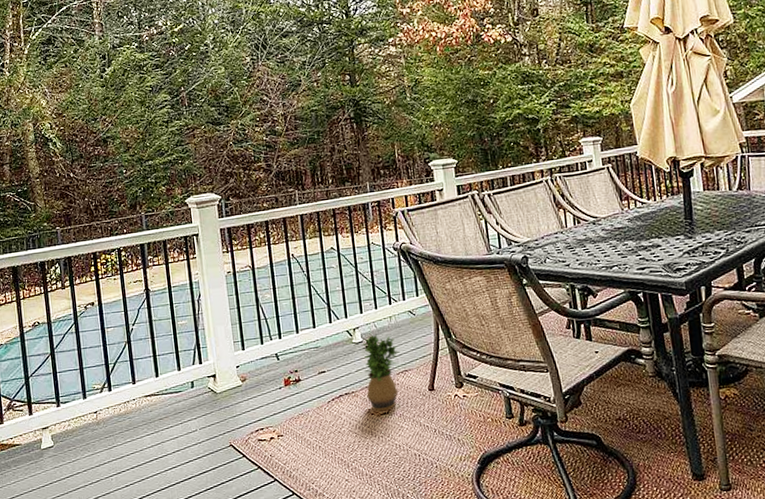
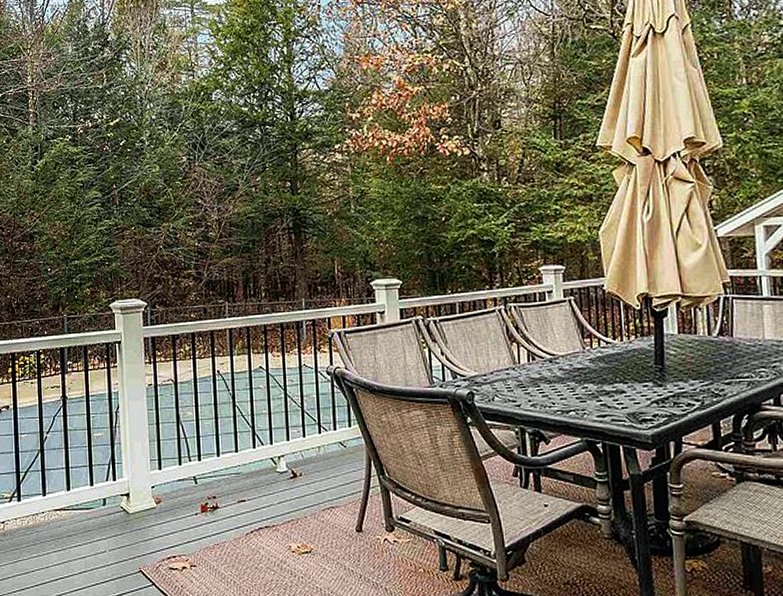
potted plant: present [362,334,400,412] -> none [286,464,327,550]

